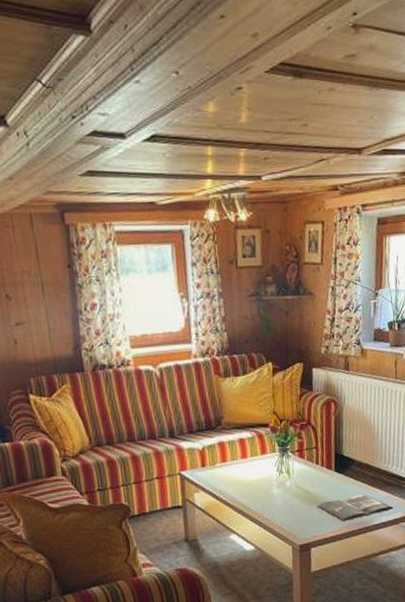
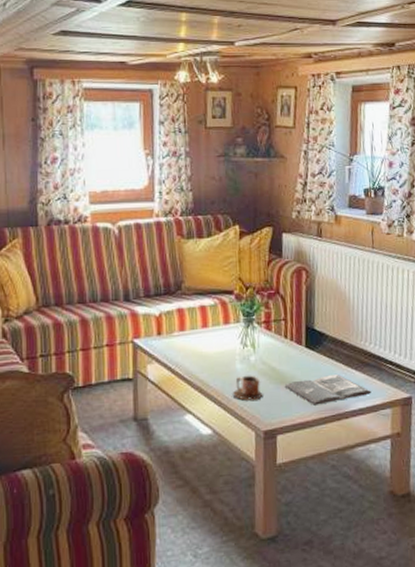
mug: none [271,498,298,520] -> present [232,375,263,401]

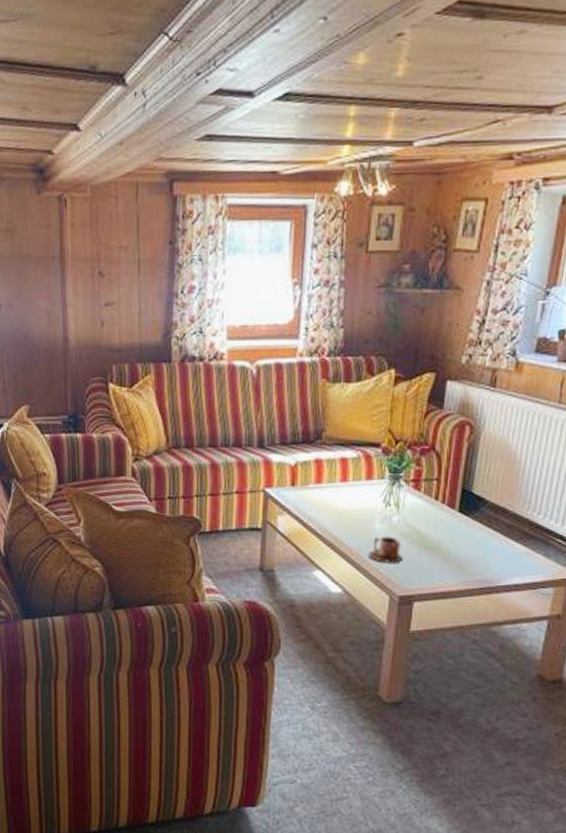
magazine: present [284,374,372,405] -> none [428,544,532,576]

